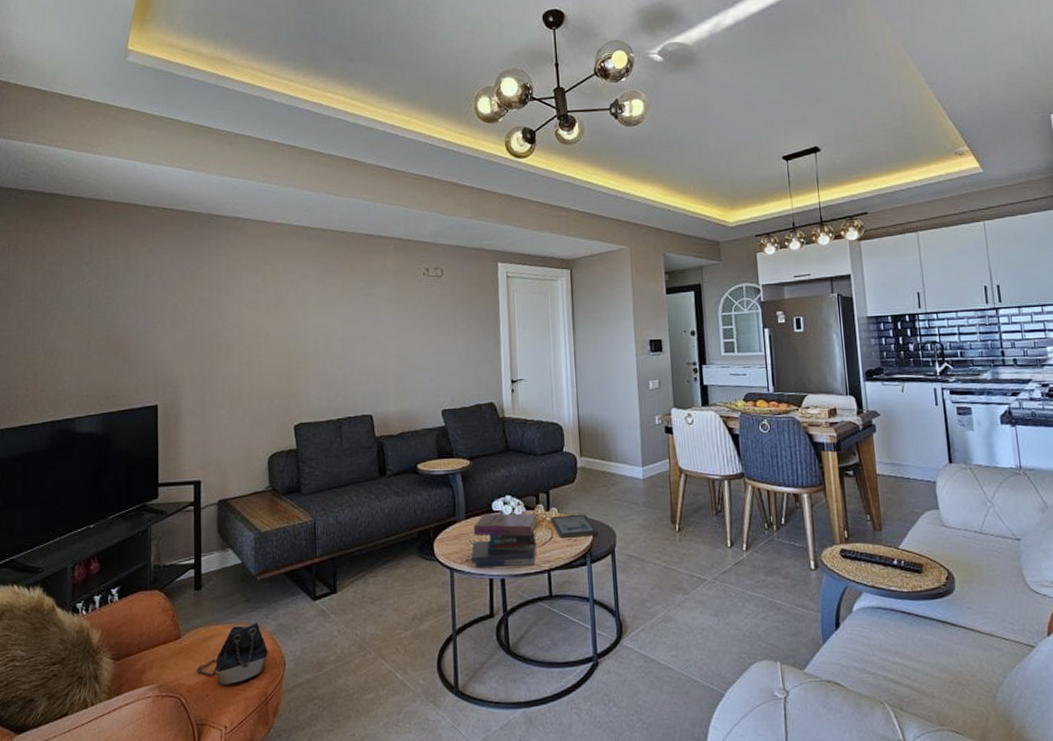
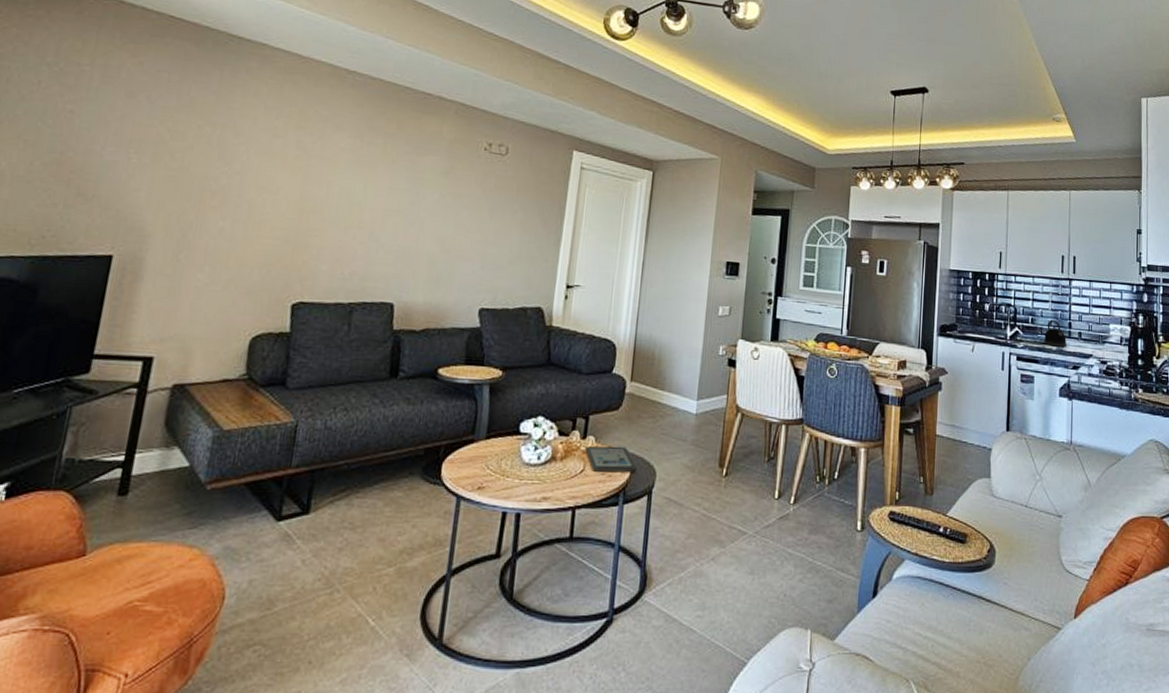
handbag: present [196,622,269,687] -> none [99,543,205,623]
books: present [471,513,538,567] -> none [484,435,571,500]
kettle: none [976,351,1002,376] -> present [1044,320,1066,347]

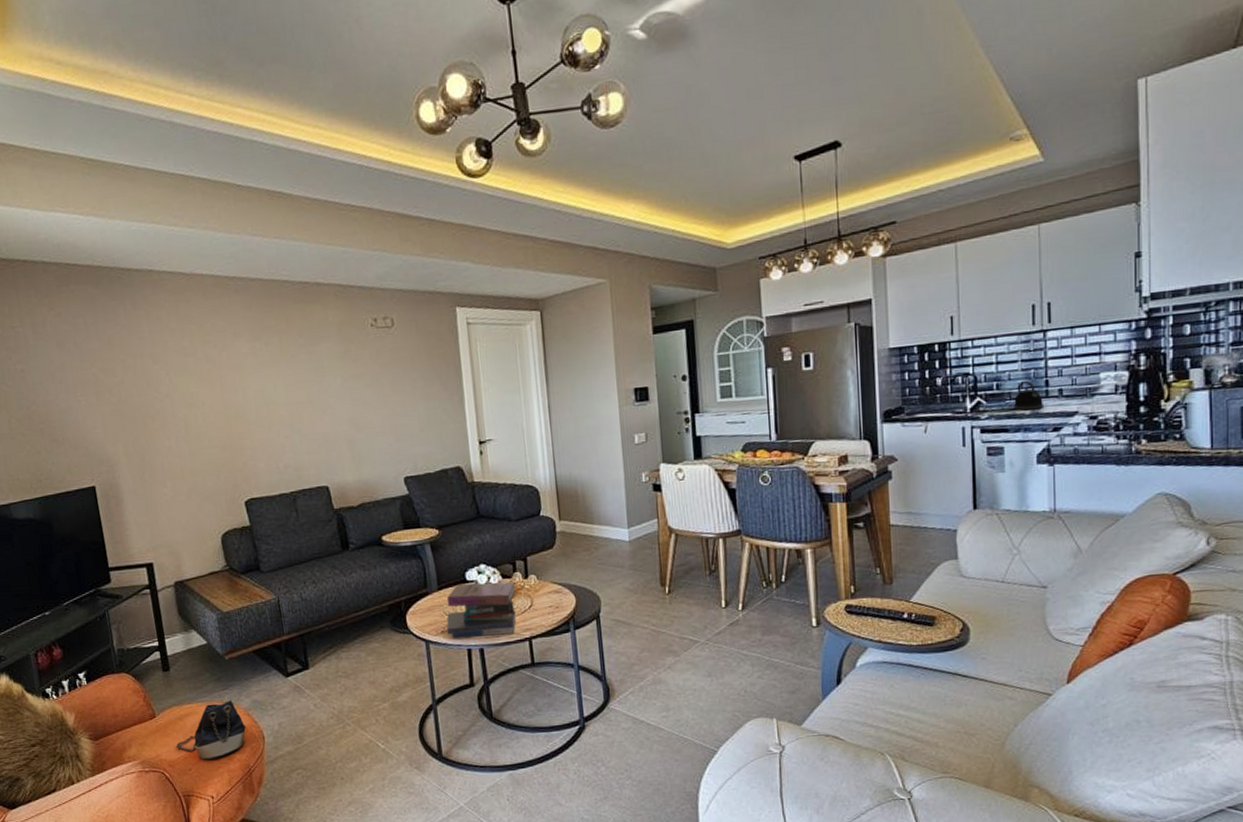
handbag: none [99,543,205,623] -> present [176,700,247,761]
books: none [484,435,571,500] -> present [446,582,517,637]
tablet: present [585,446,638,473] -> none [529,580,582,606]

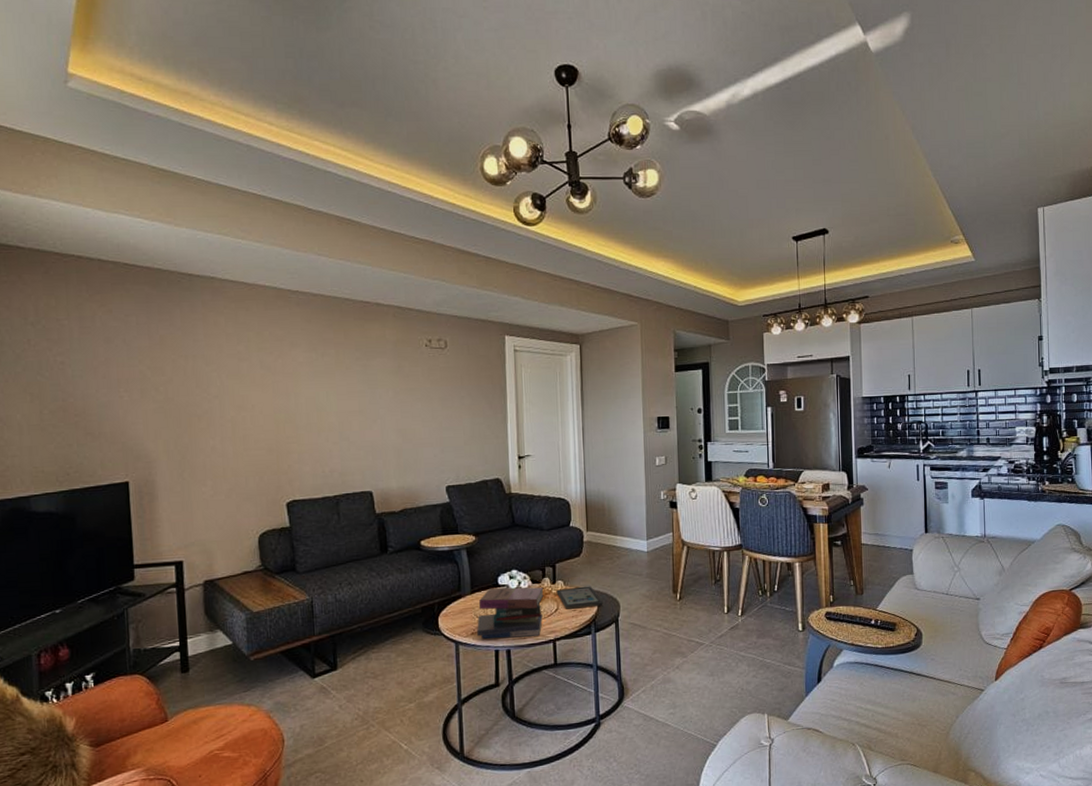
handbag: present [176,700,247,761] -> none [187,702,266,767]
tablet: none [529,580,582,606] -> present [556,586,603,609]
kettle: present [1014,381,1043,411] -> none [955,430,976,454]

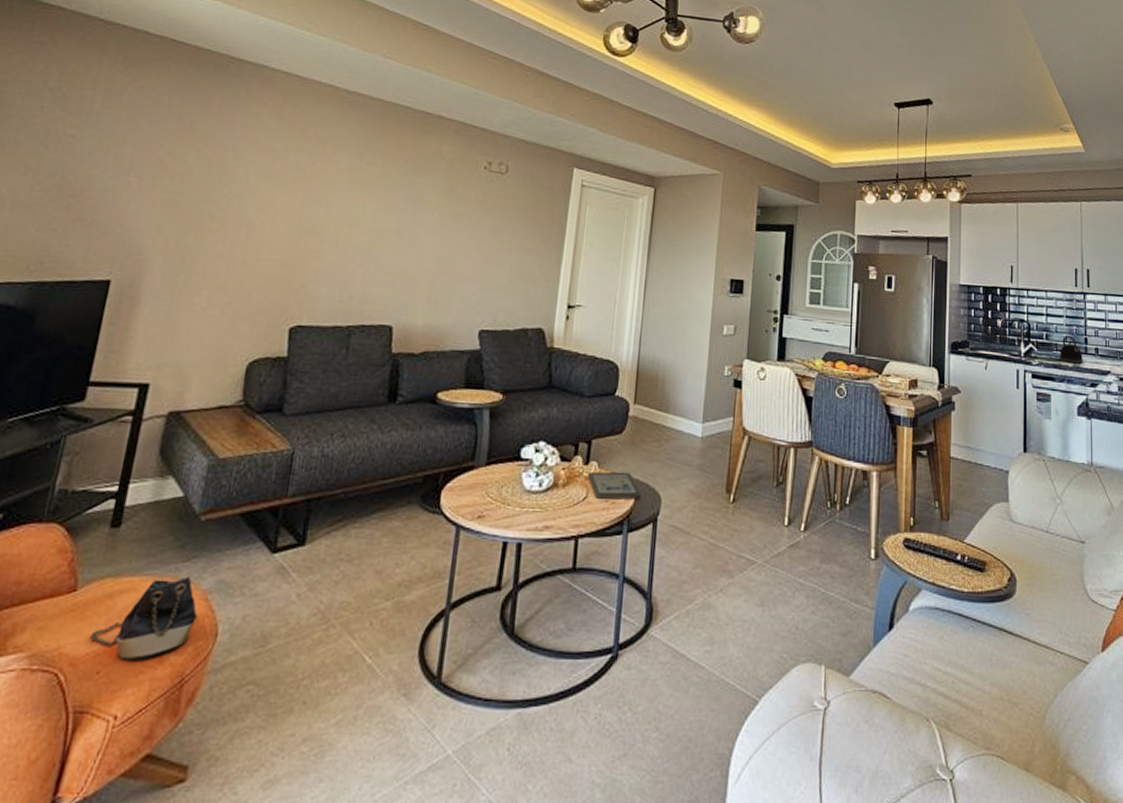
handbag: none [187,702,266,767] -> present [89,577,198,662]
books: present [477,587,544,639] -> none [485,461,574,529]
kettle: none [955,430,976,454] -> present [1060,336,1083,364]

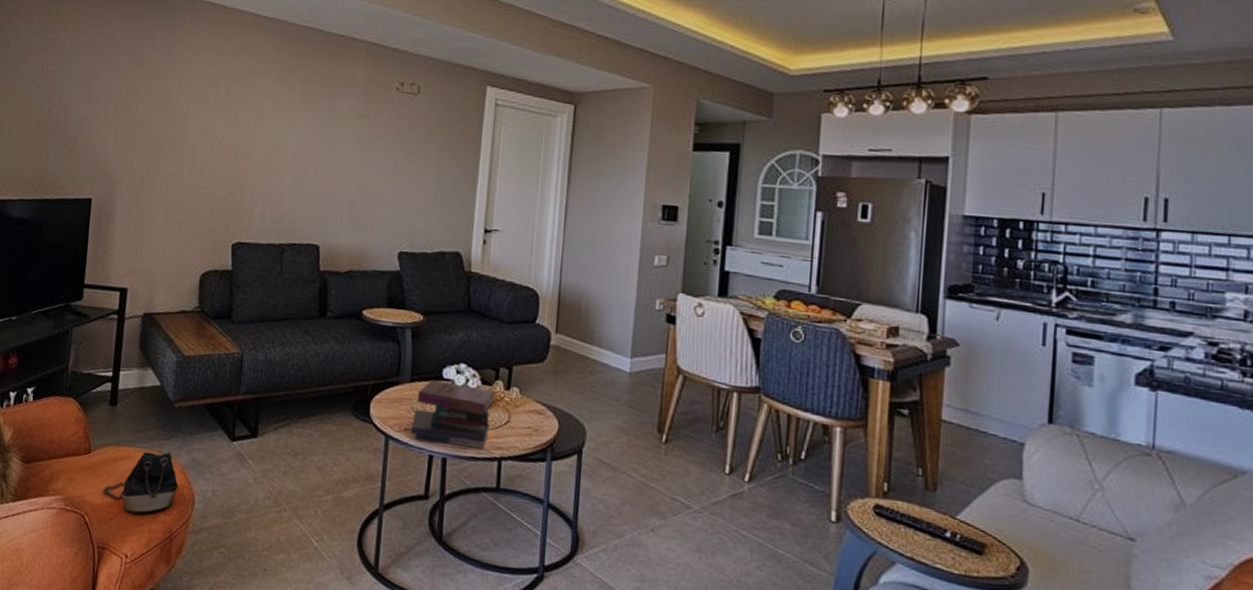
books: none [485,461,574,529] -> present [411,379,495,449]
tablet: present [588,471,642,500] -> none [509,397,566,429]
kettle: present [1060,336,1083,364] -> none [1111,284,1149,321]

